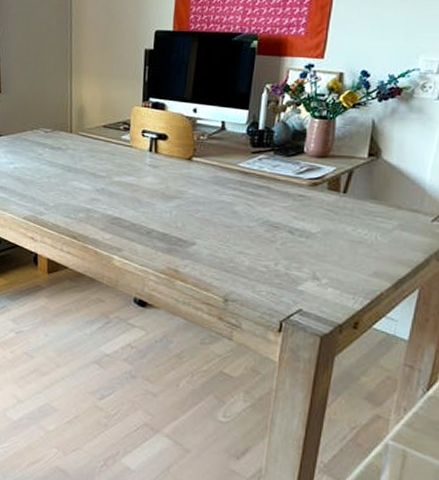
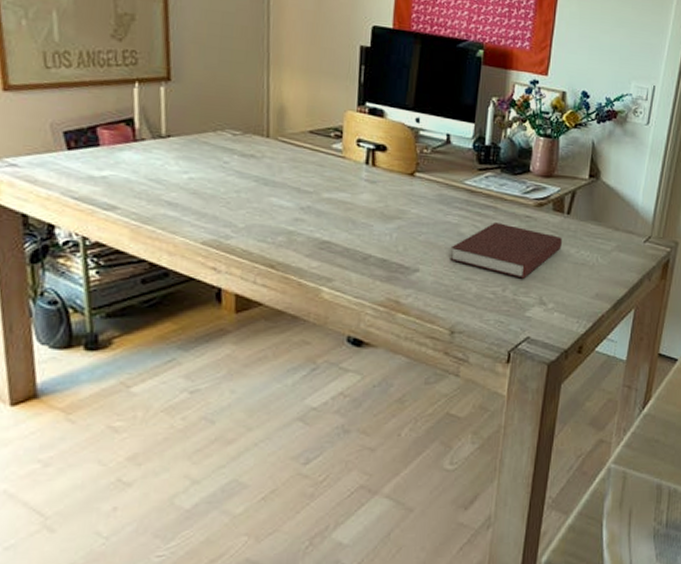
notebook: none [224,200,337,255] -> present [450,221,562,279]

